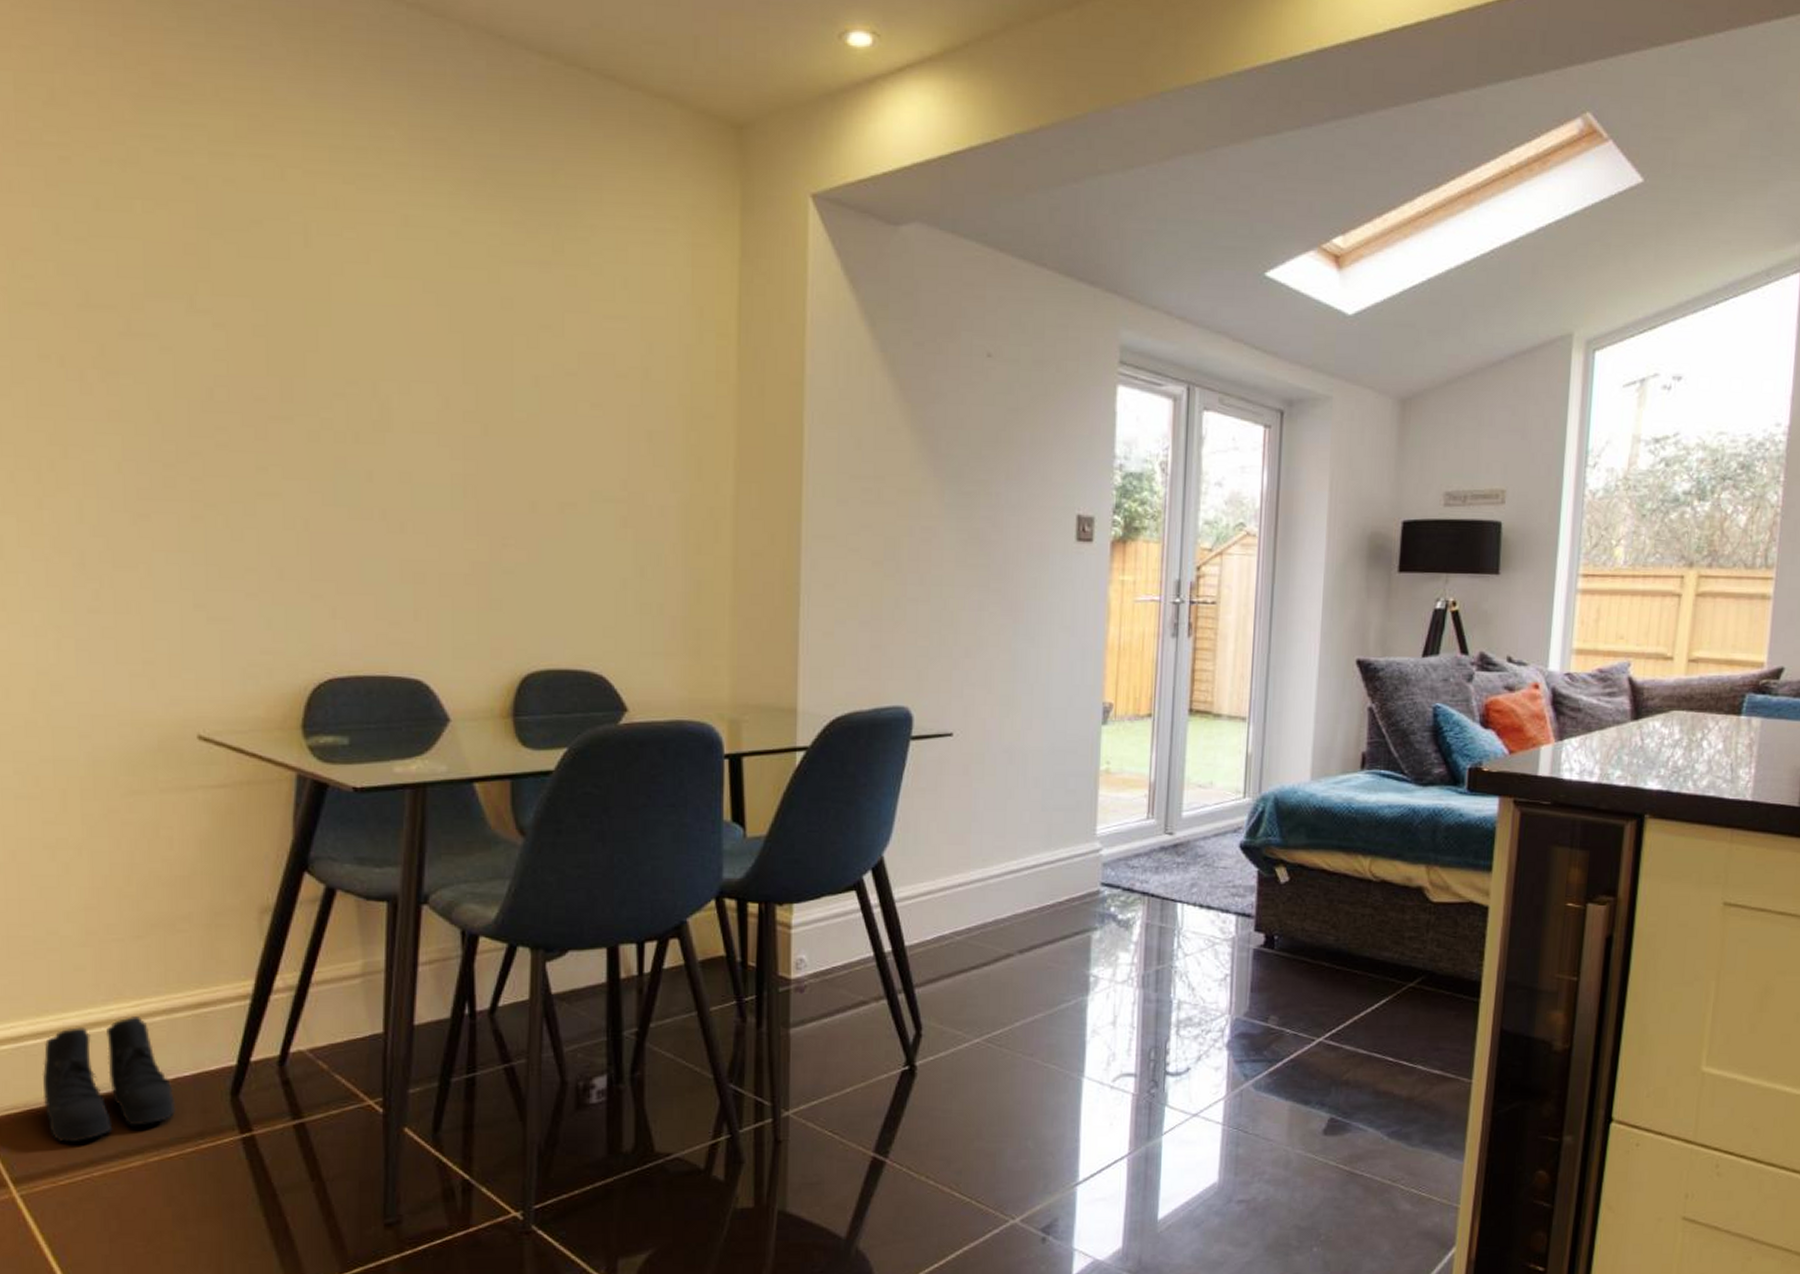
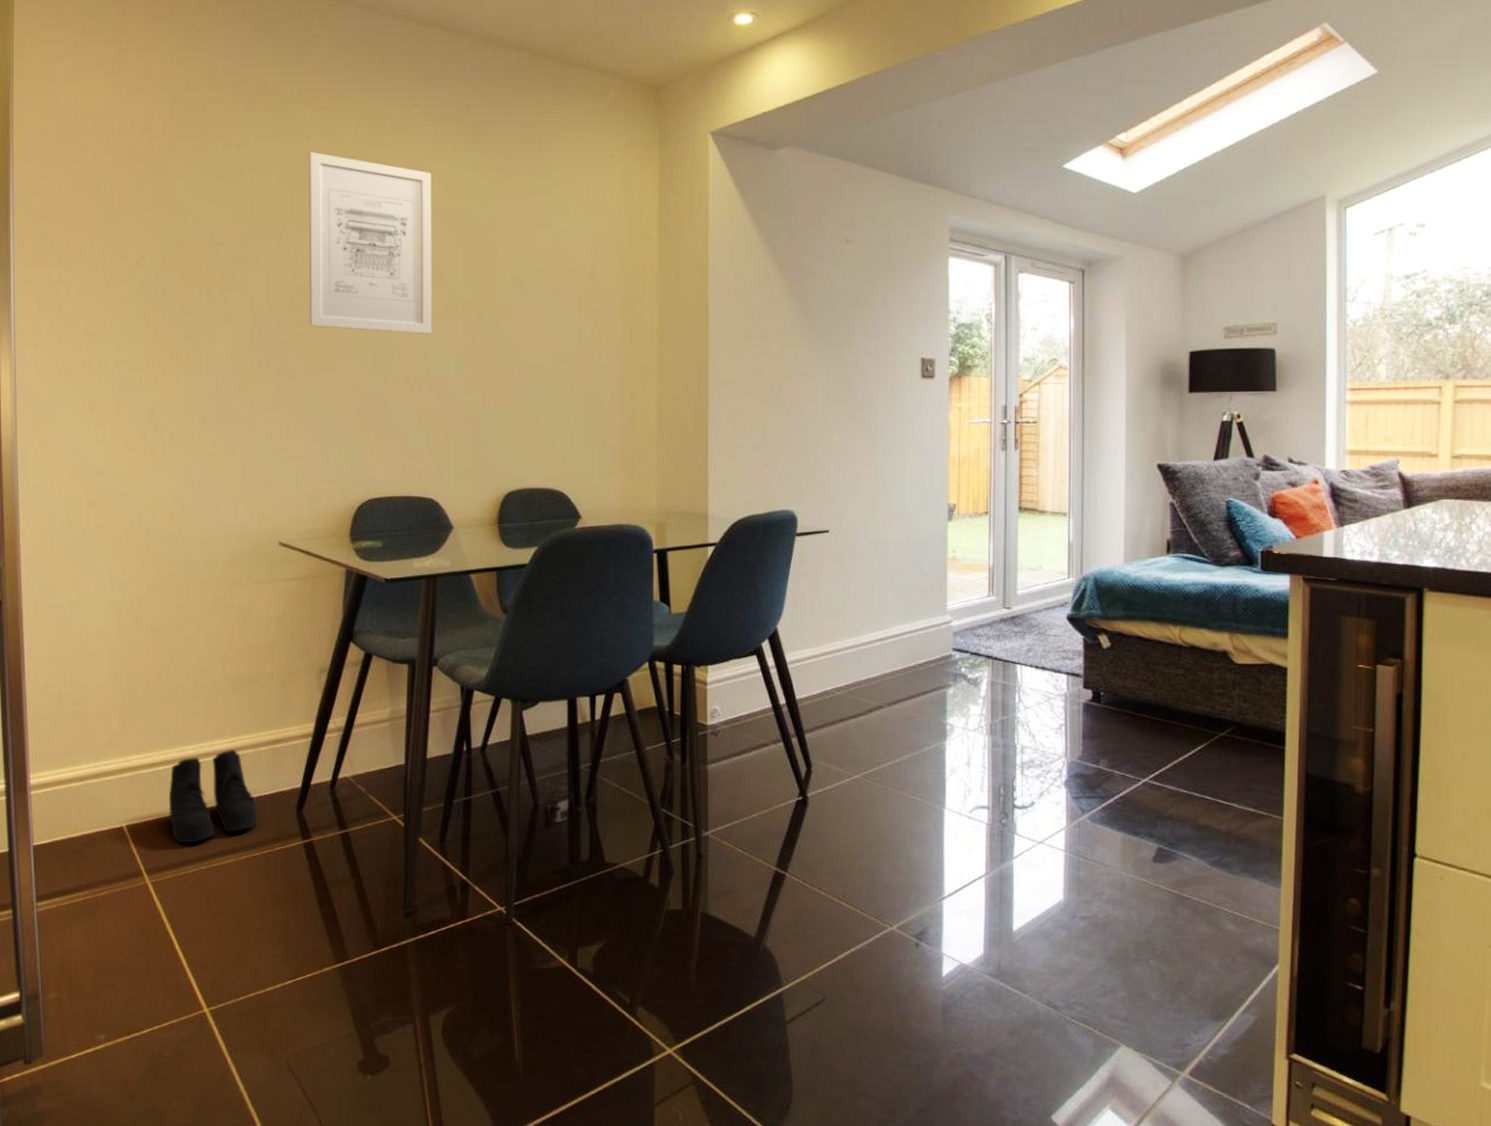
wall art: none [232,179,419,453] -> present [309,151,433,334]

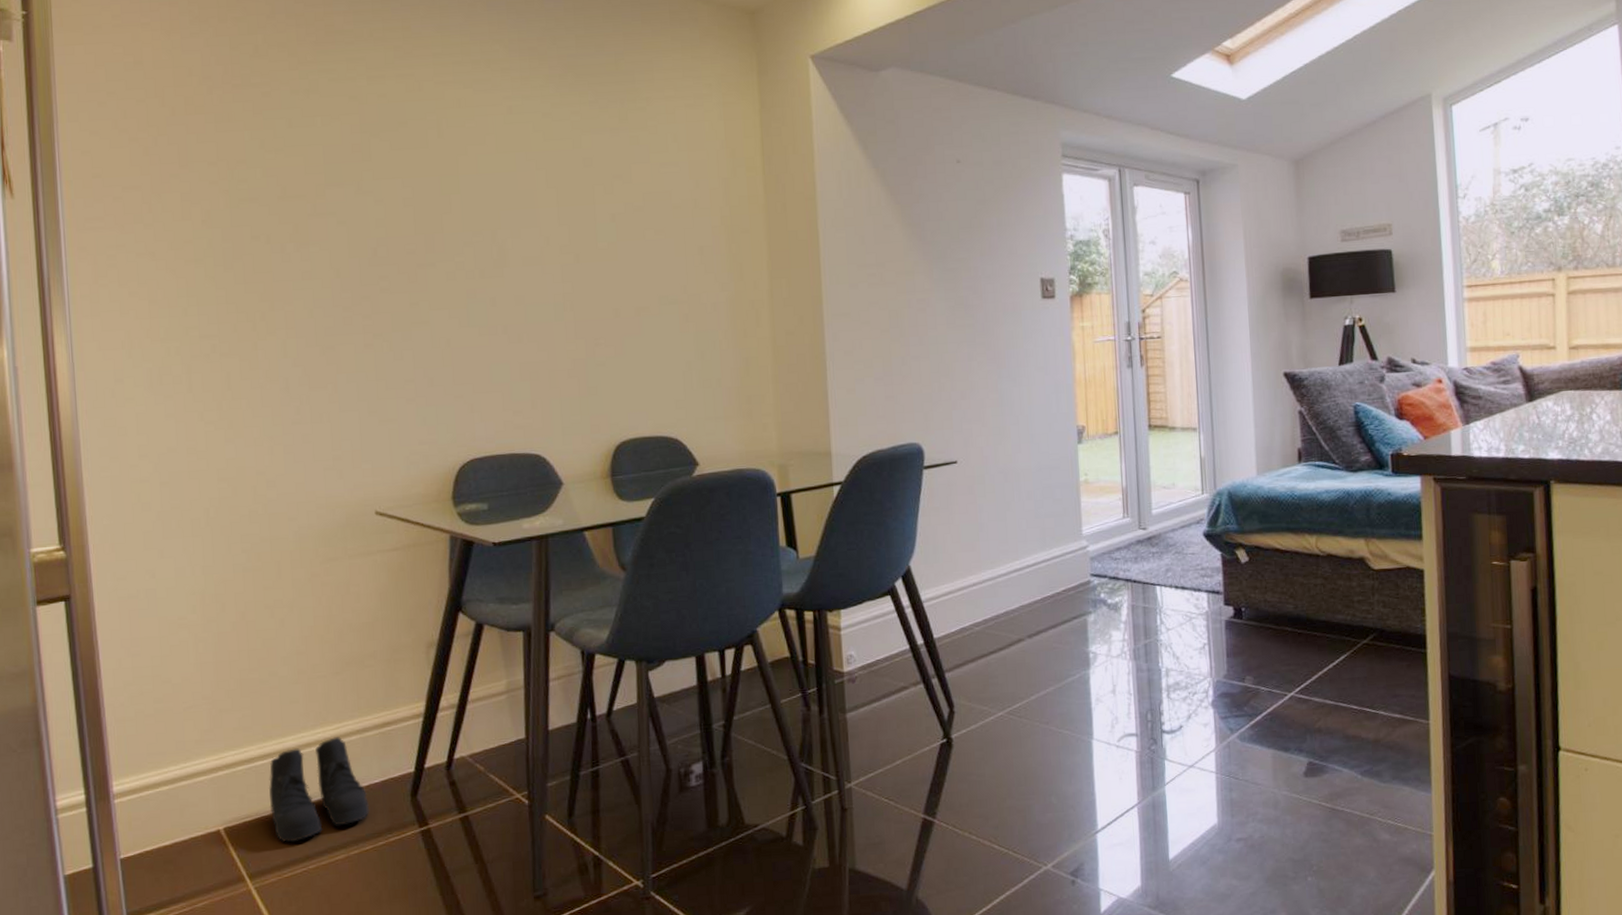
wall art: present [309,151,433,334] -> none [384,94,528,282]

